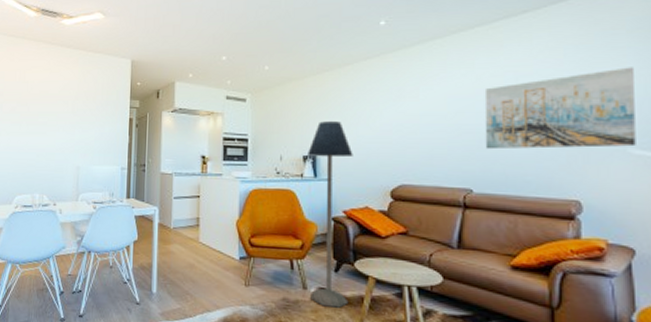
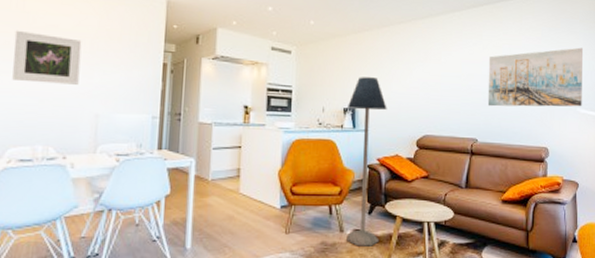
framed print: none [18,97,66,141] -> present [12,30,82,85]

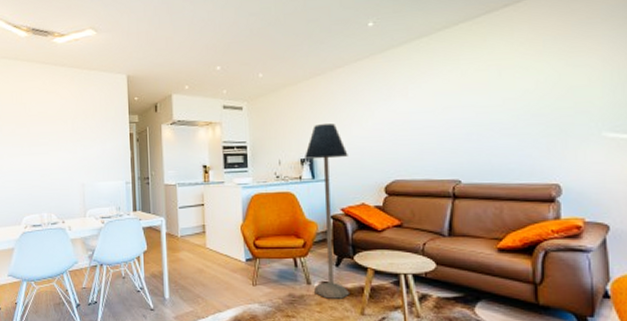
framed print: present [12,30,82,85] -> none [18,119,67,162]
wall art: present [487,47,583,107] -> none [469,54,610,142]

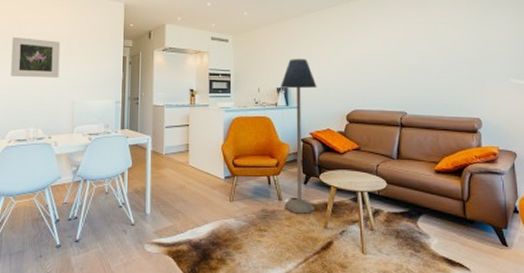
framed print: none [18,119,67,162] -> present [11,36,61,78]

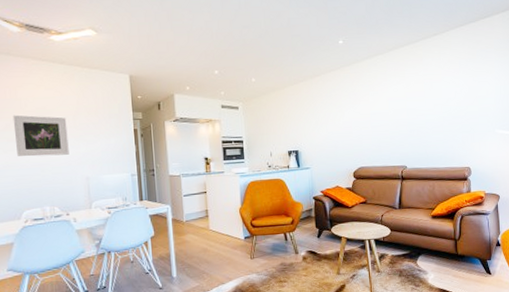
floor lamp: present [281,59,317,214] -> none [291,122,329,264]

